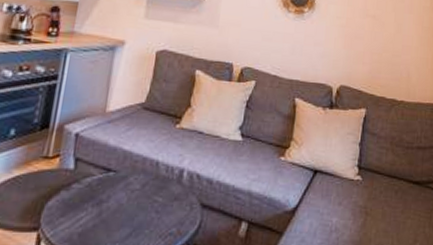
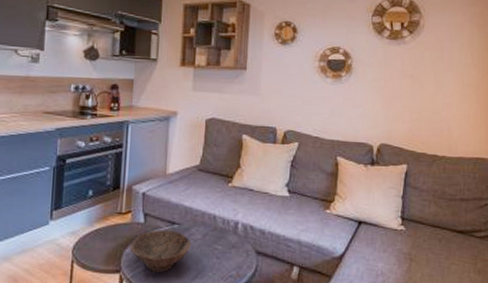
bowl: none [54,178,129,231] -> present [130,230,192,273]

